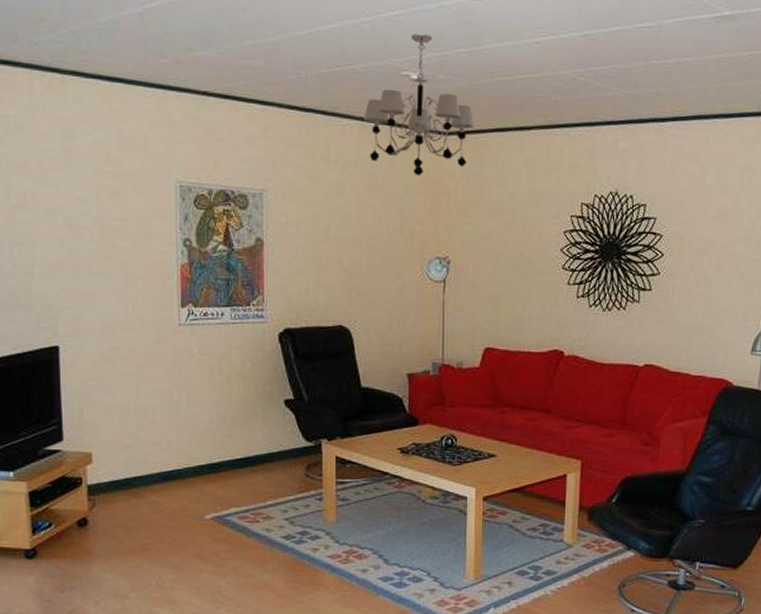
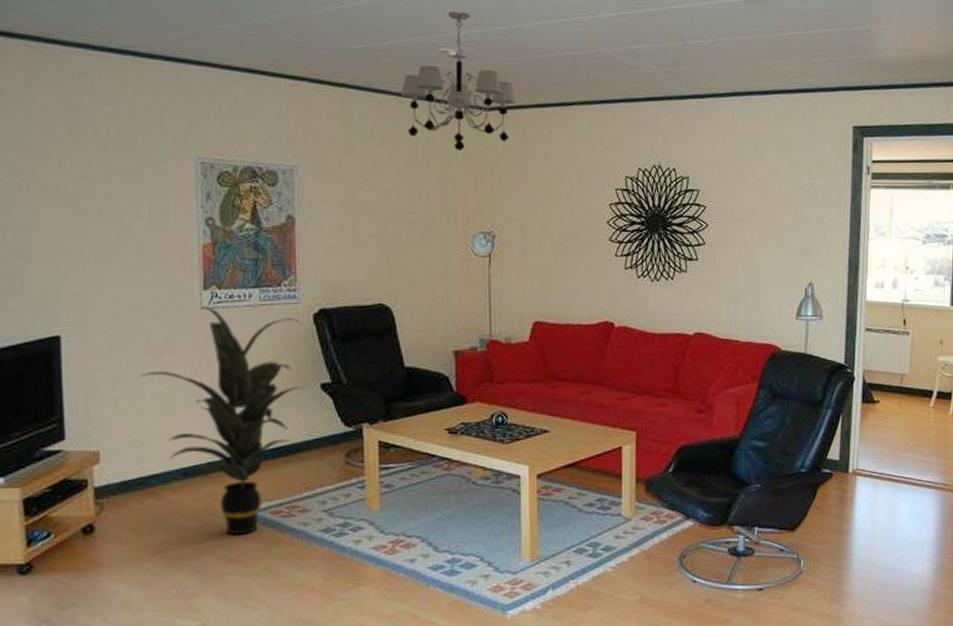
indoor plant: none [125,323,270,536] -> present [139,306,304,535]

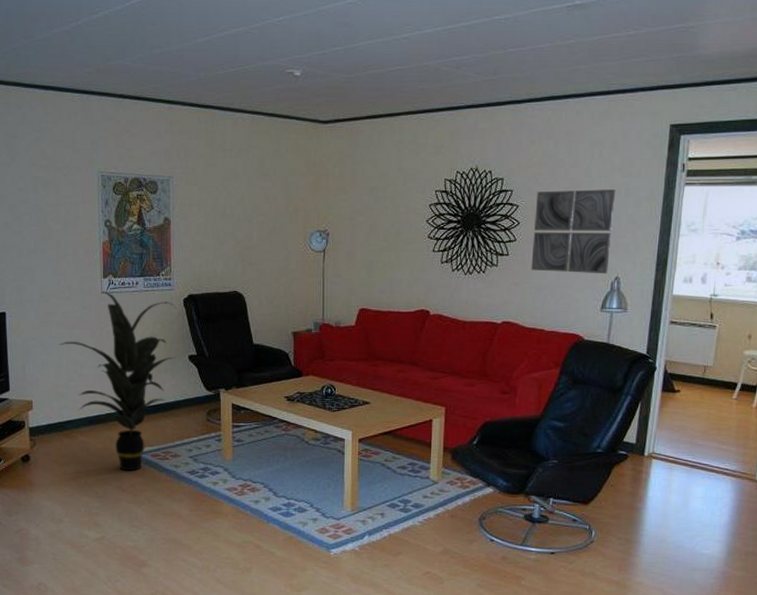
chandelier: present [401,11,515,152] -> none [254,36,350,161]
wall art: none [722,190,805,280] -> present [531,189,616,274]

